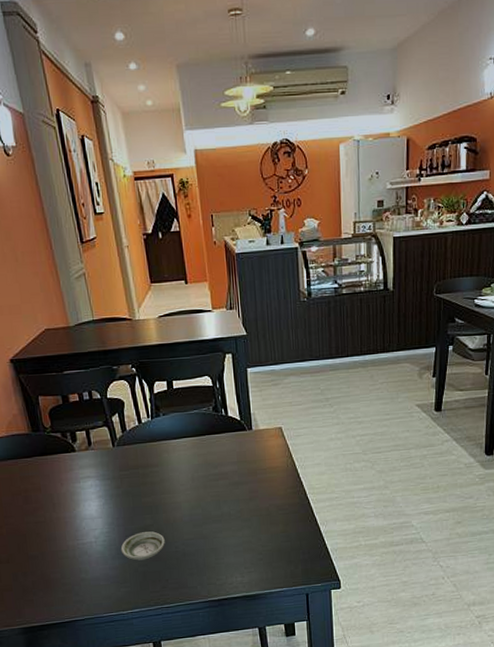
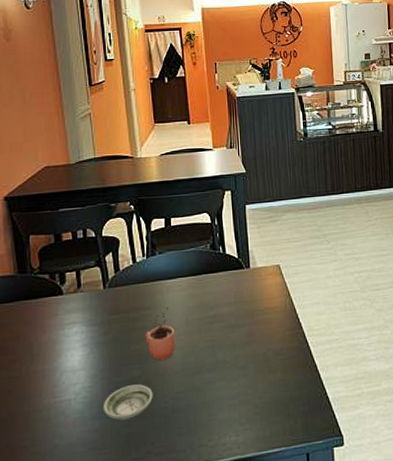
cocoa: none [154,464,184,512] -> present [145,306,176,360]

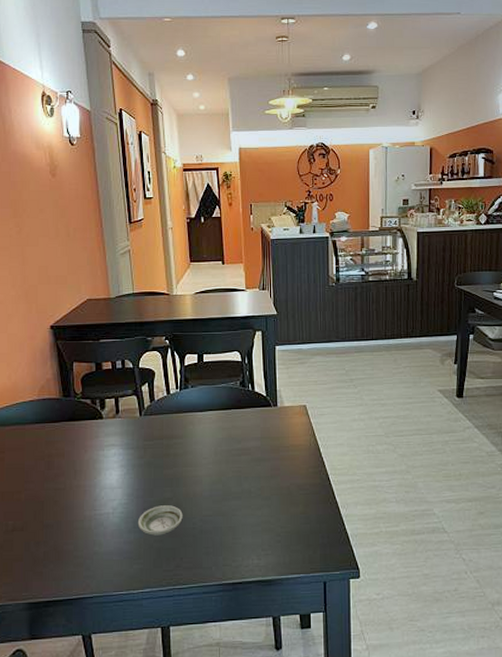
cocoa: present [145,306,176,360] -> none [177,437,205,485]

